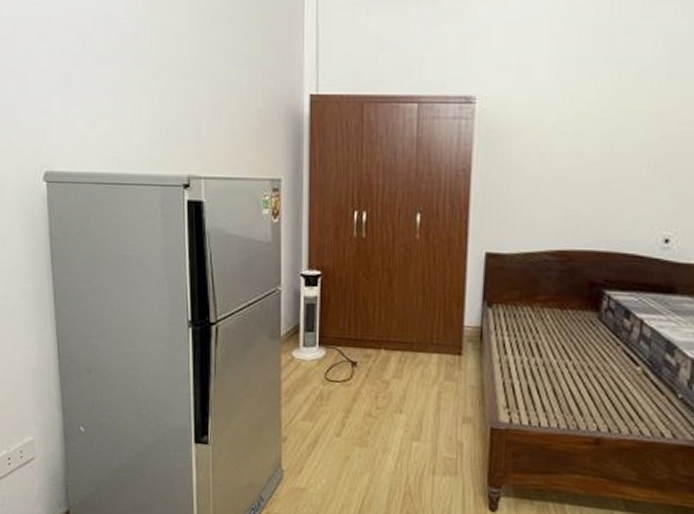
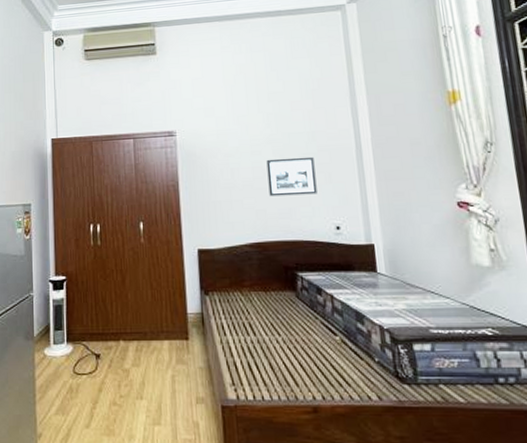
picture frame: none [586,145,654,196] -> present [266,156,317,197]

